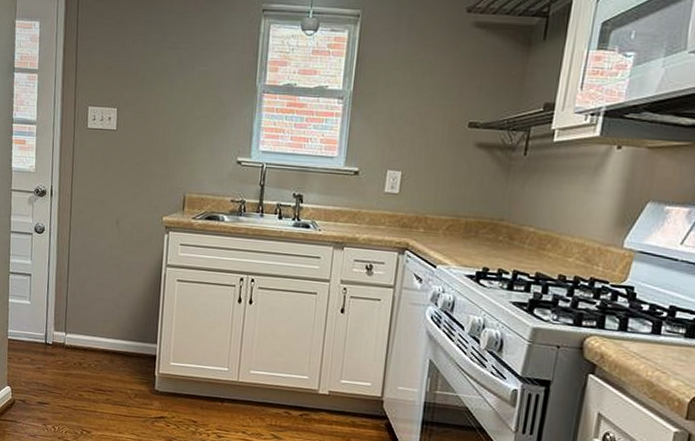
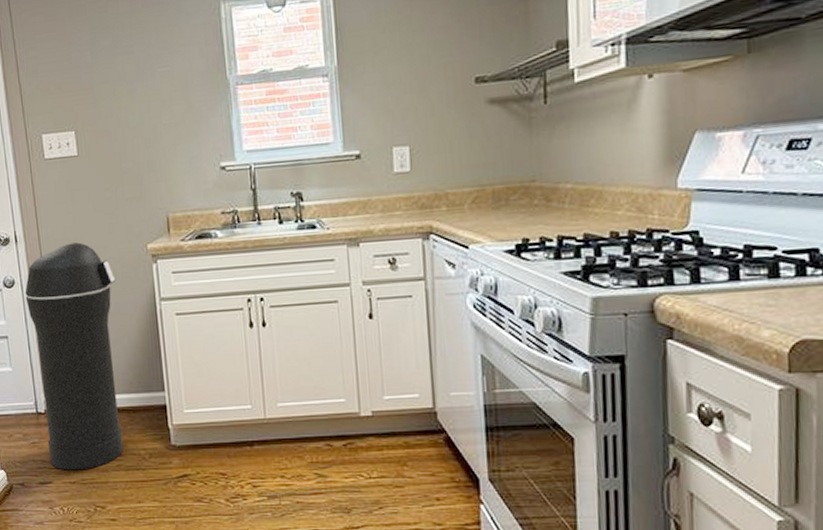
trash can: none [50,204,131,398] -> present [25,242,124,471]

